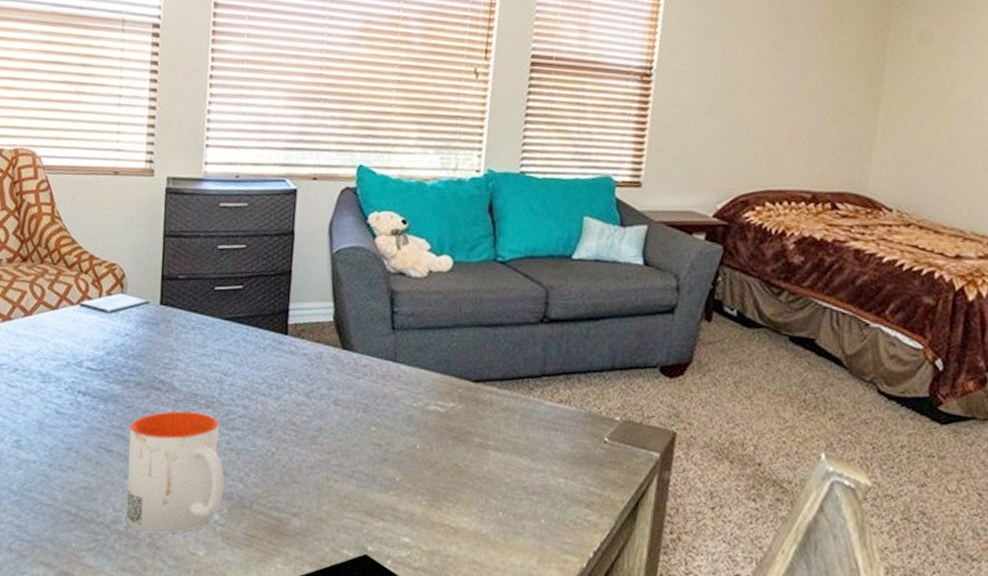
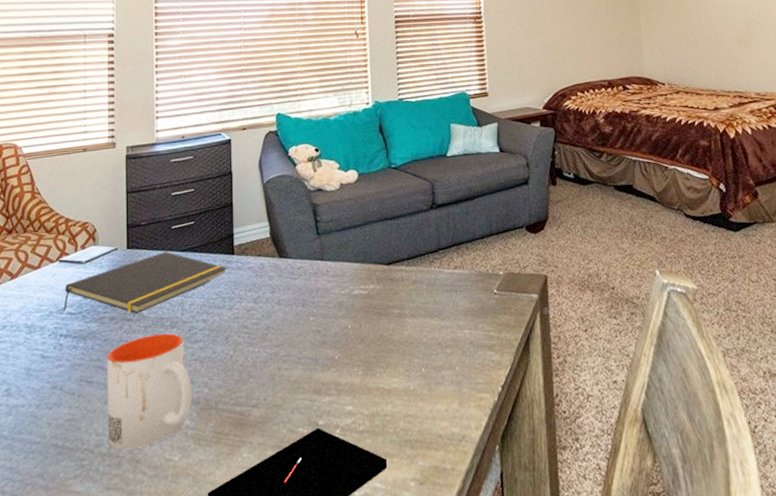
notepad: none [83,316,279,383] -> present [63,252,228,313]

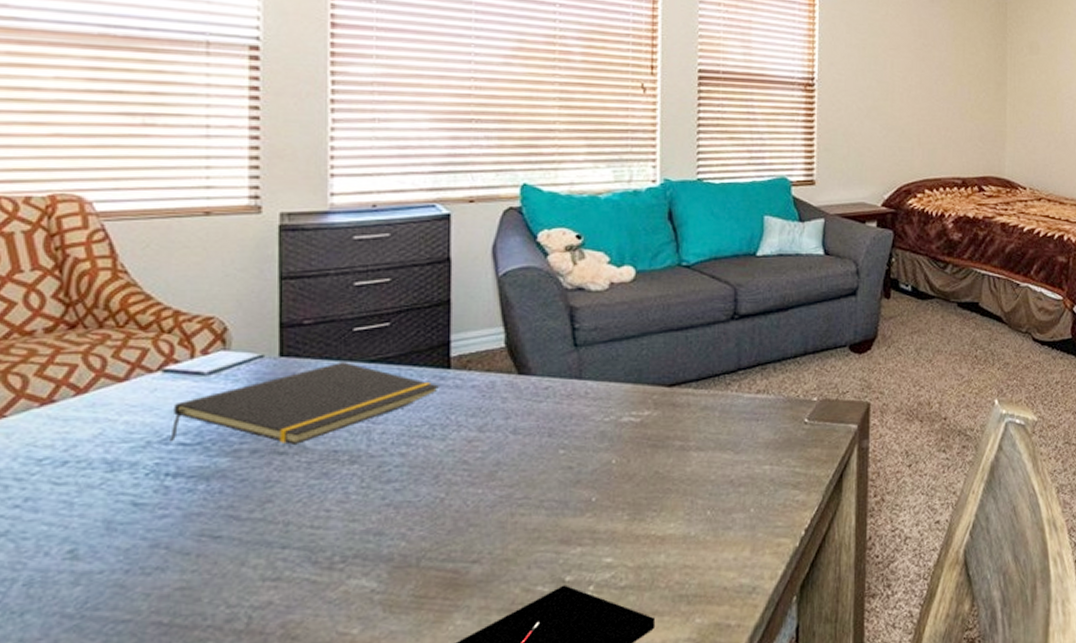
mug: present [107,333,192,450] -> none [244,471,382,624]

